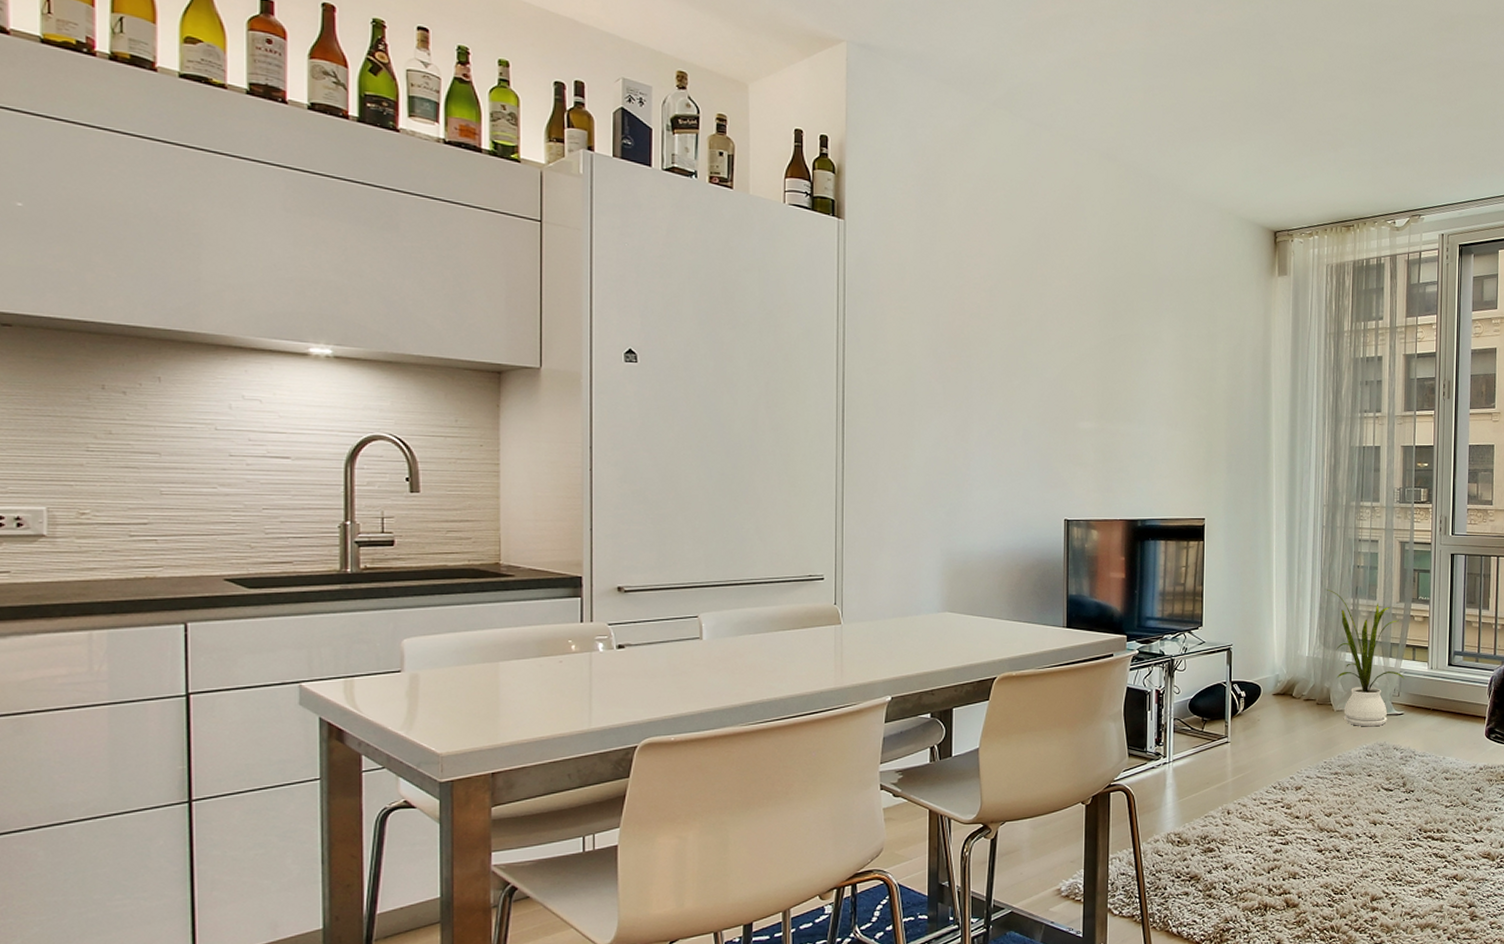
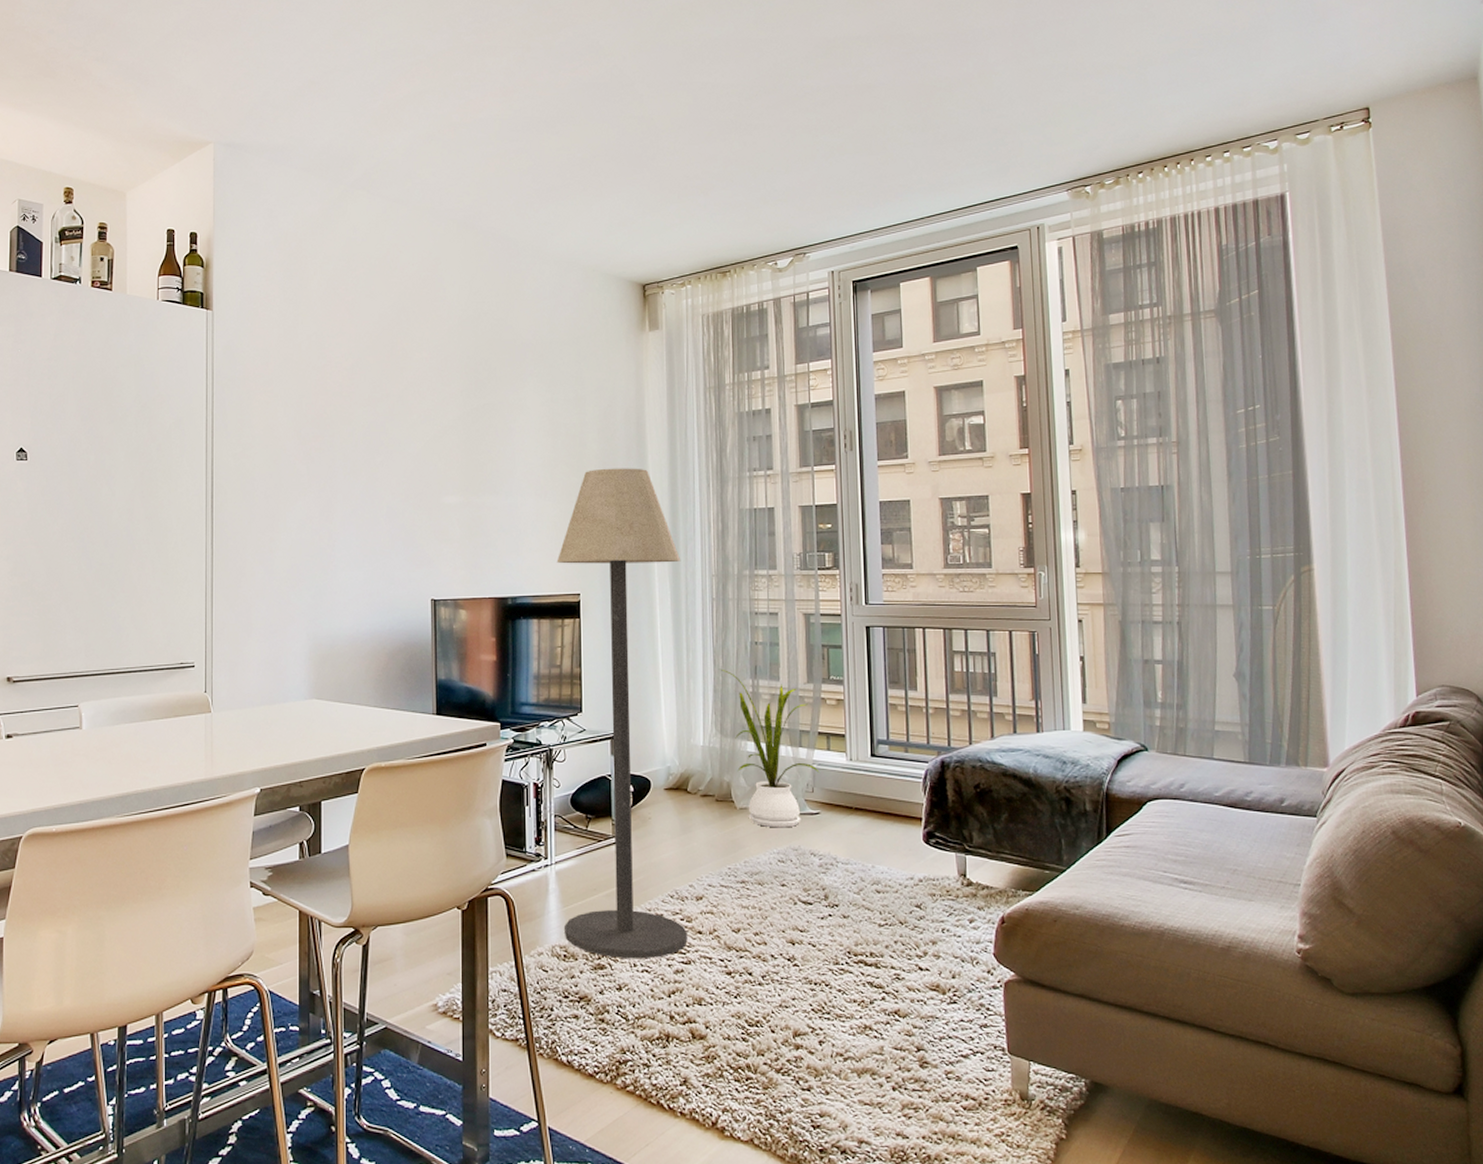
floor lamp: none [1179,403,1297,842] -> present [556,468,688,959]

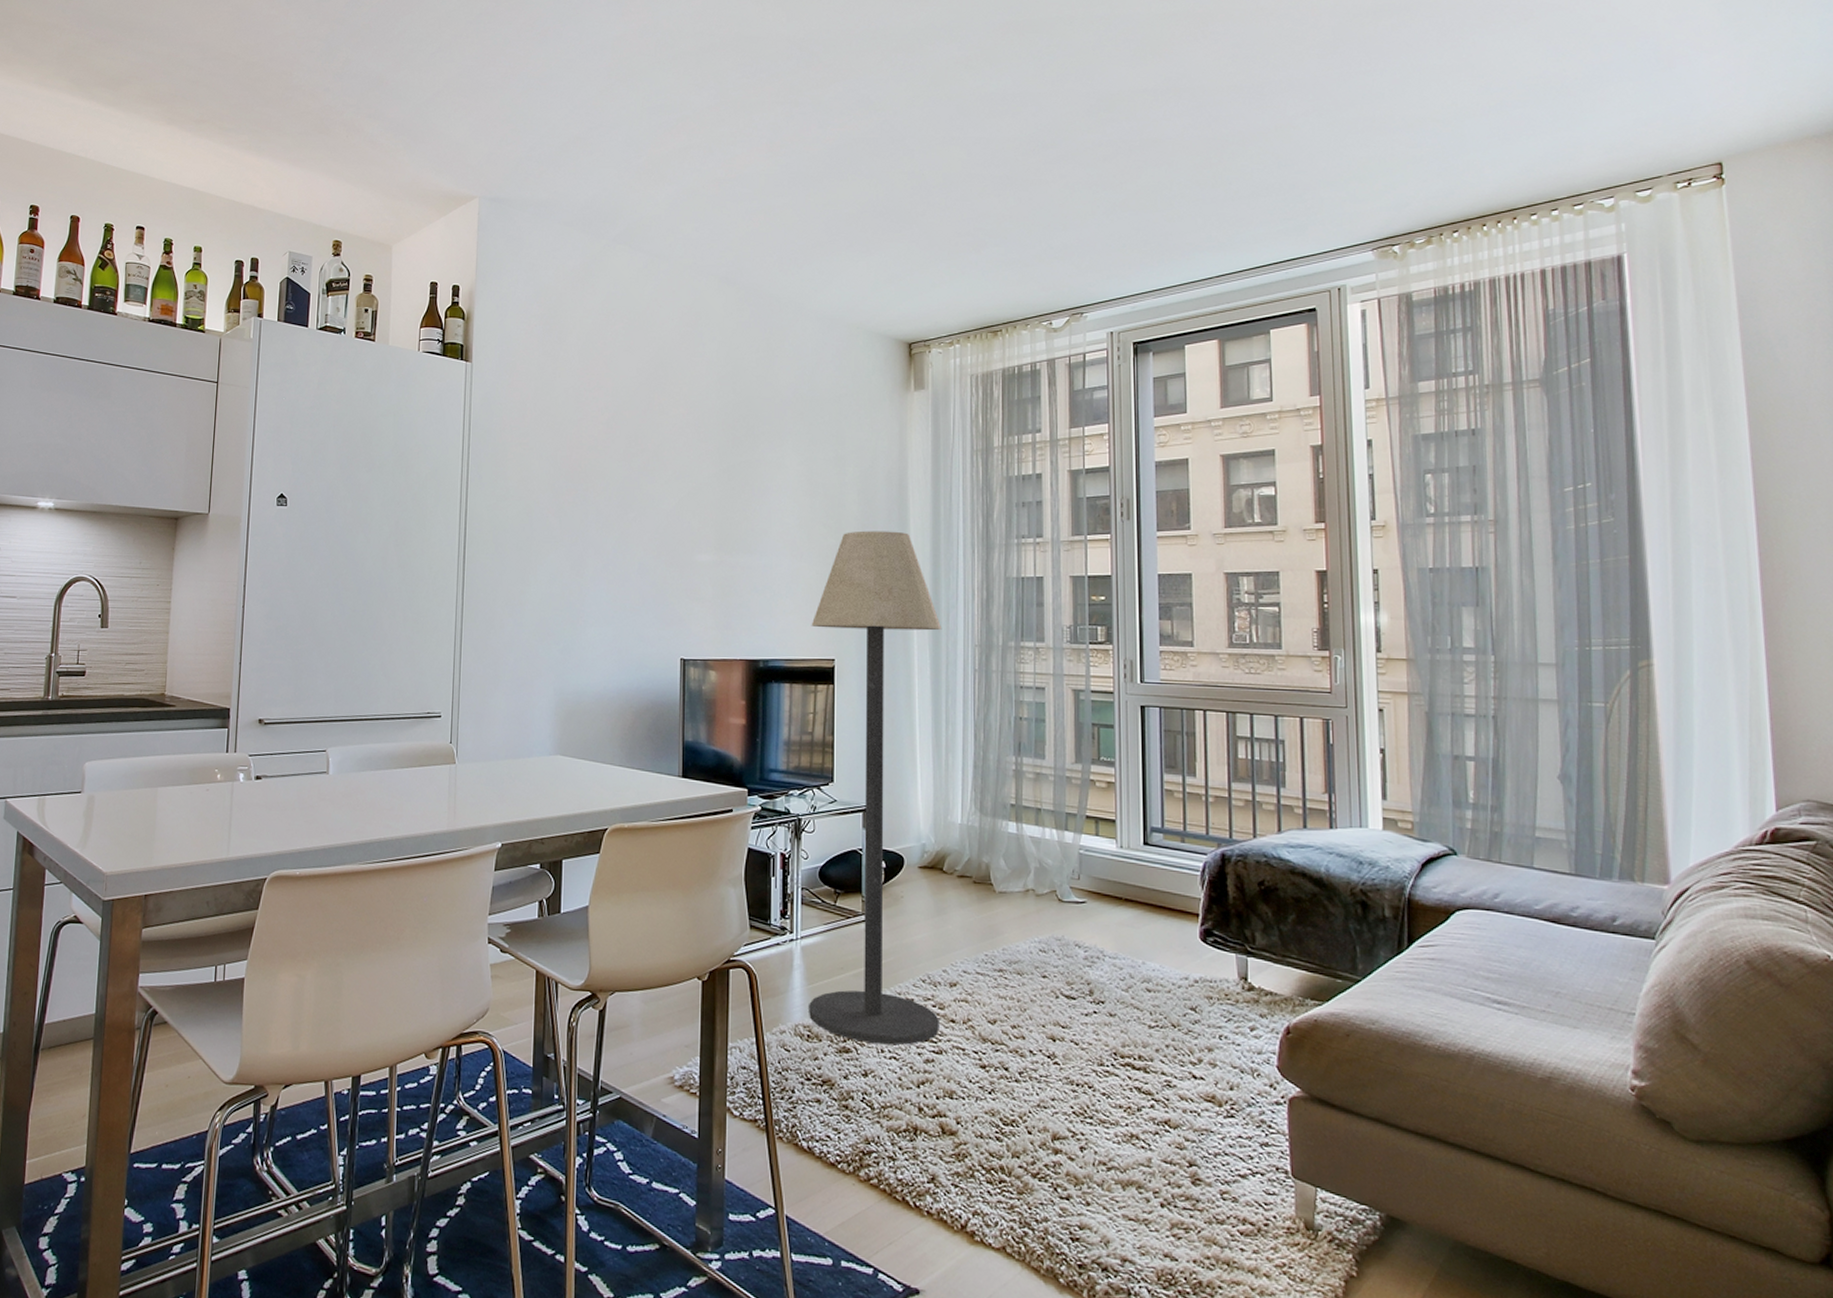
house plant: present [718,668,820,828] -> none [979,743,1087,916]

